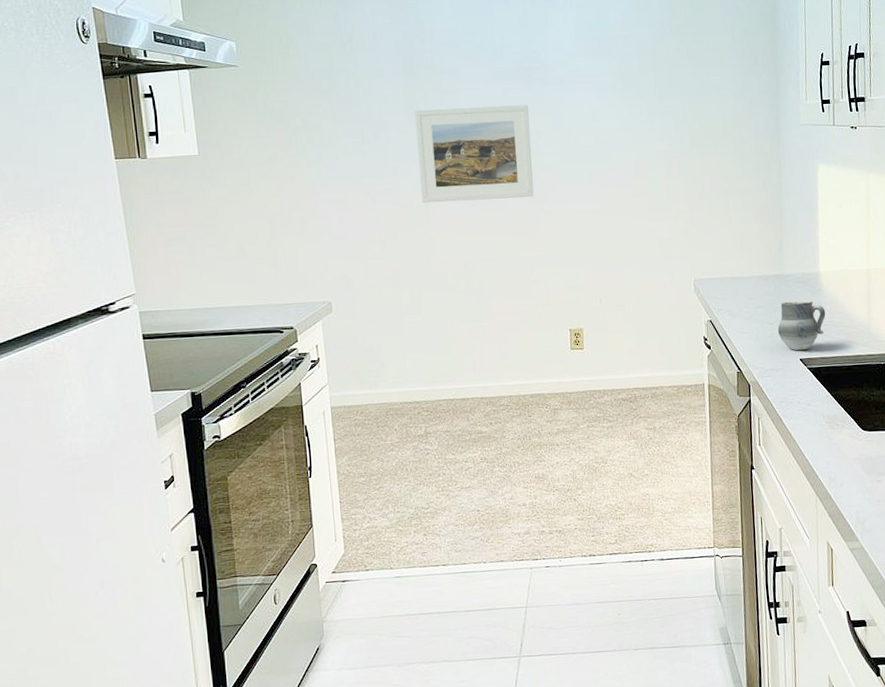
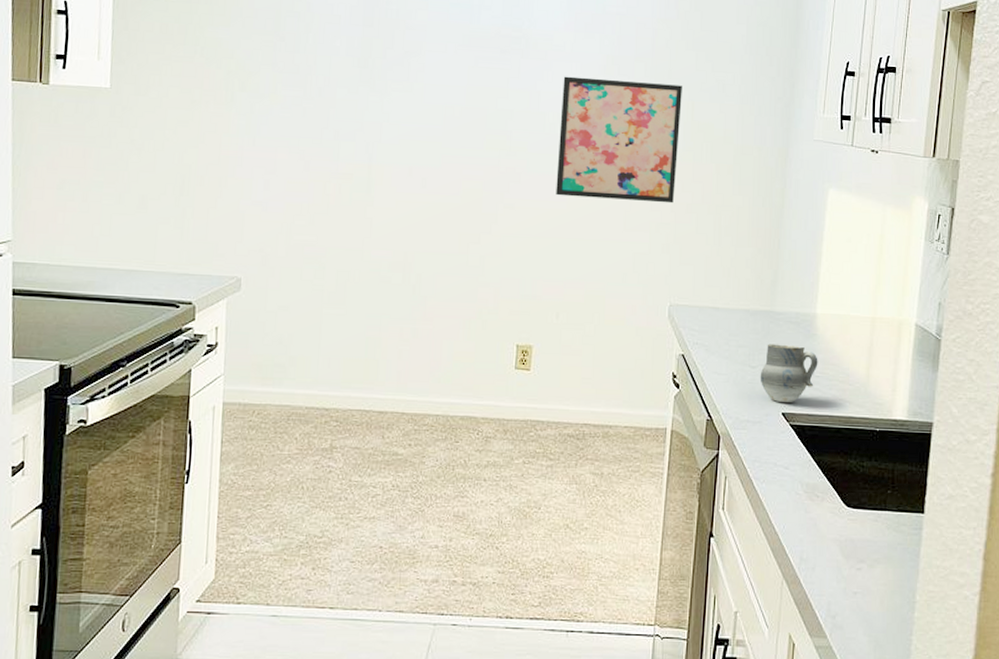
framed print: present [415,105,534,203] -> none [363,68,502,186]
wall art: none [580,91,687,199] -> present [556,76,682,204]

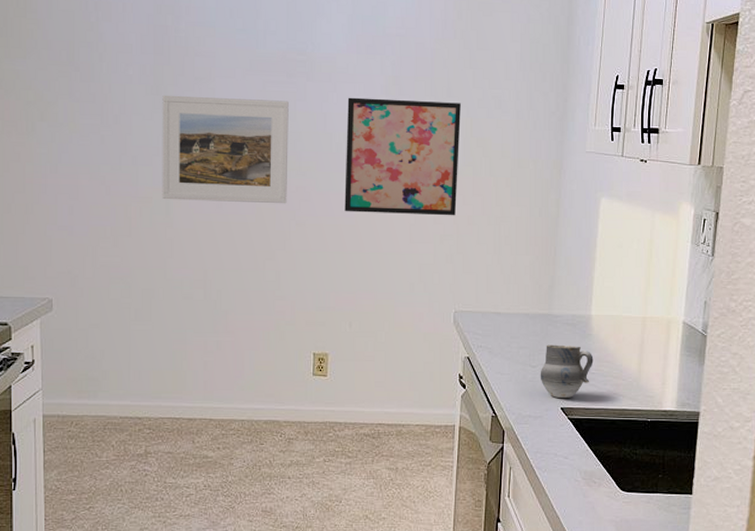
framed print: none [363,68,502,186] -> present [162,95,289,204]

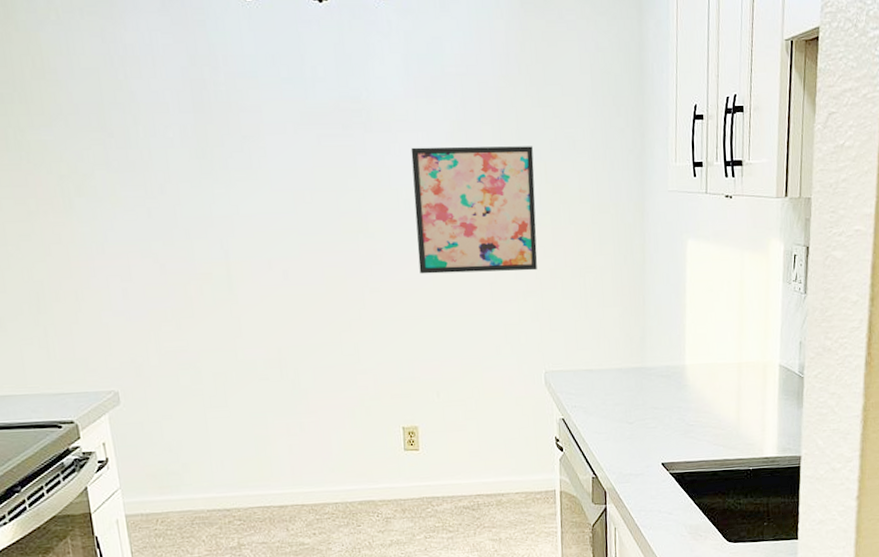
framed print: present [162,95,289,204] -> none [209,156,358,275]
cup: present [540,344,594,398] -> none [637,398,691,453]

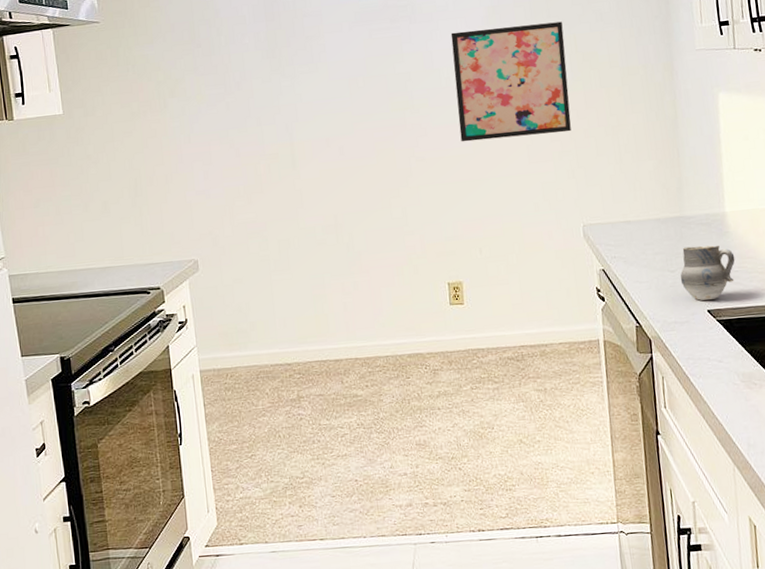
cup: none [637,398,691,453] -> present [680,245,735,301]

